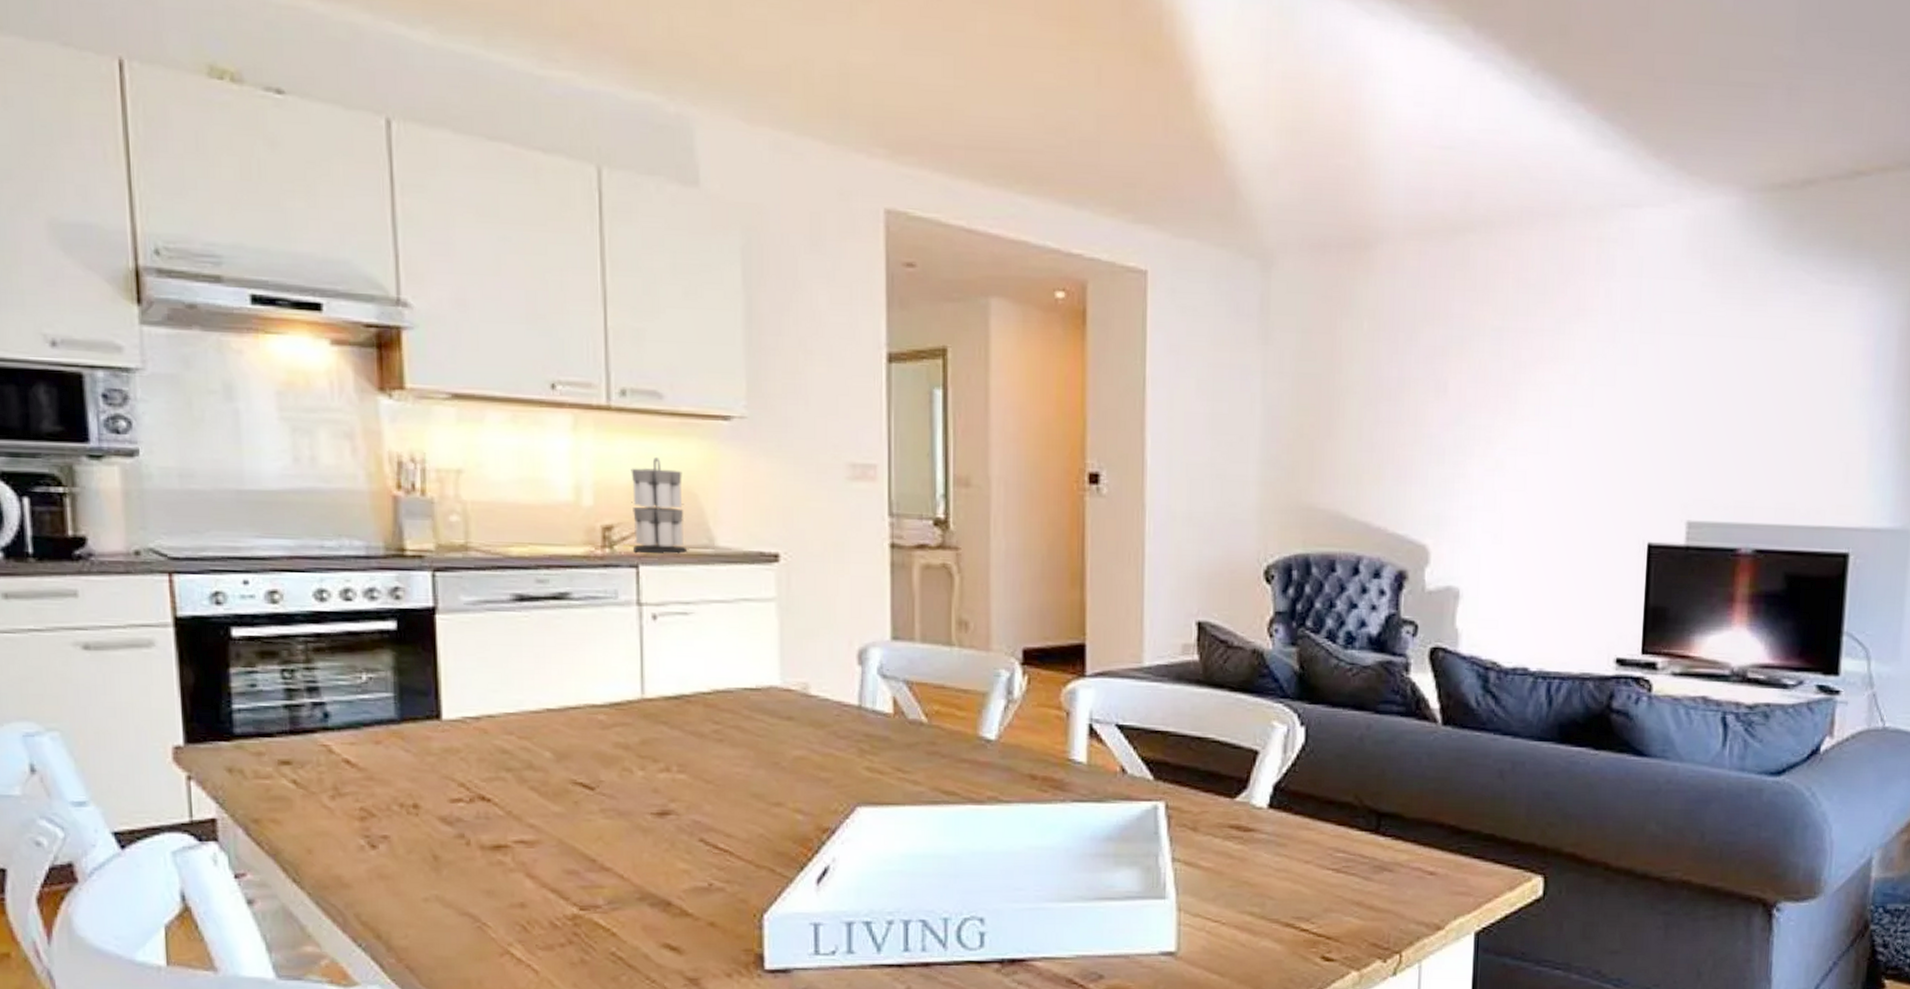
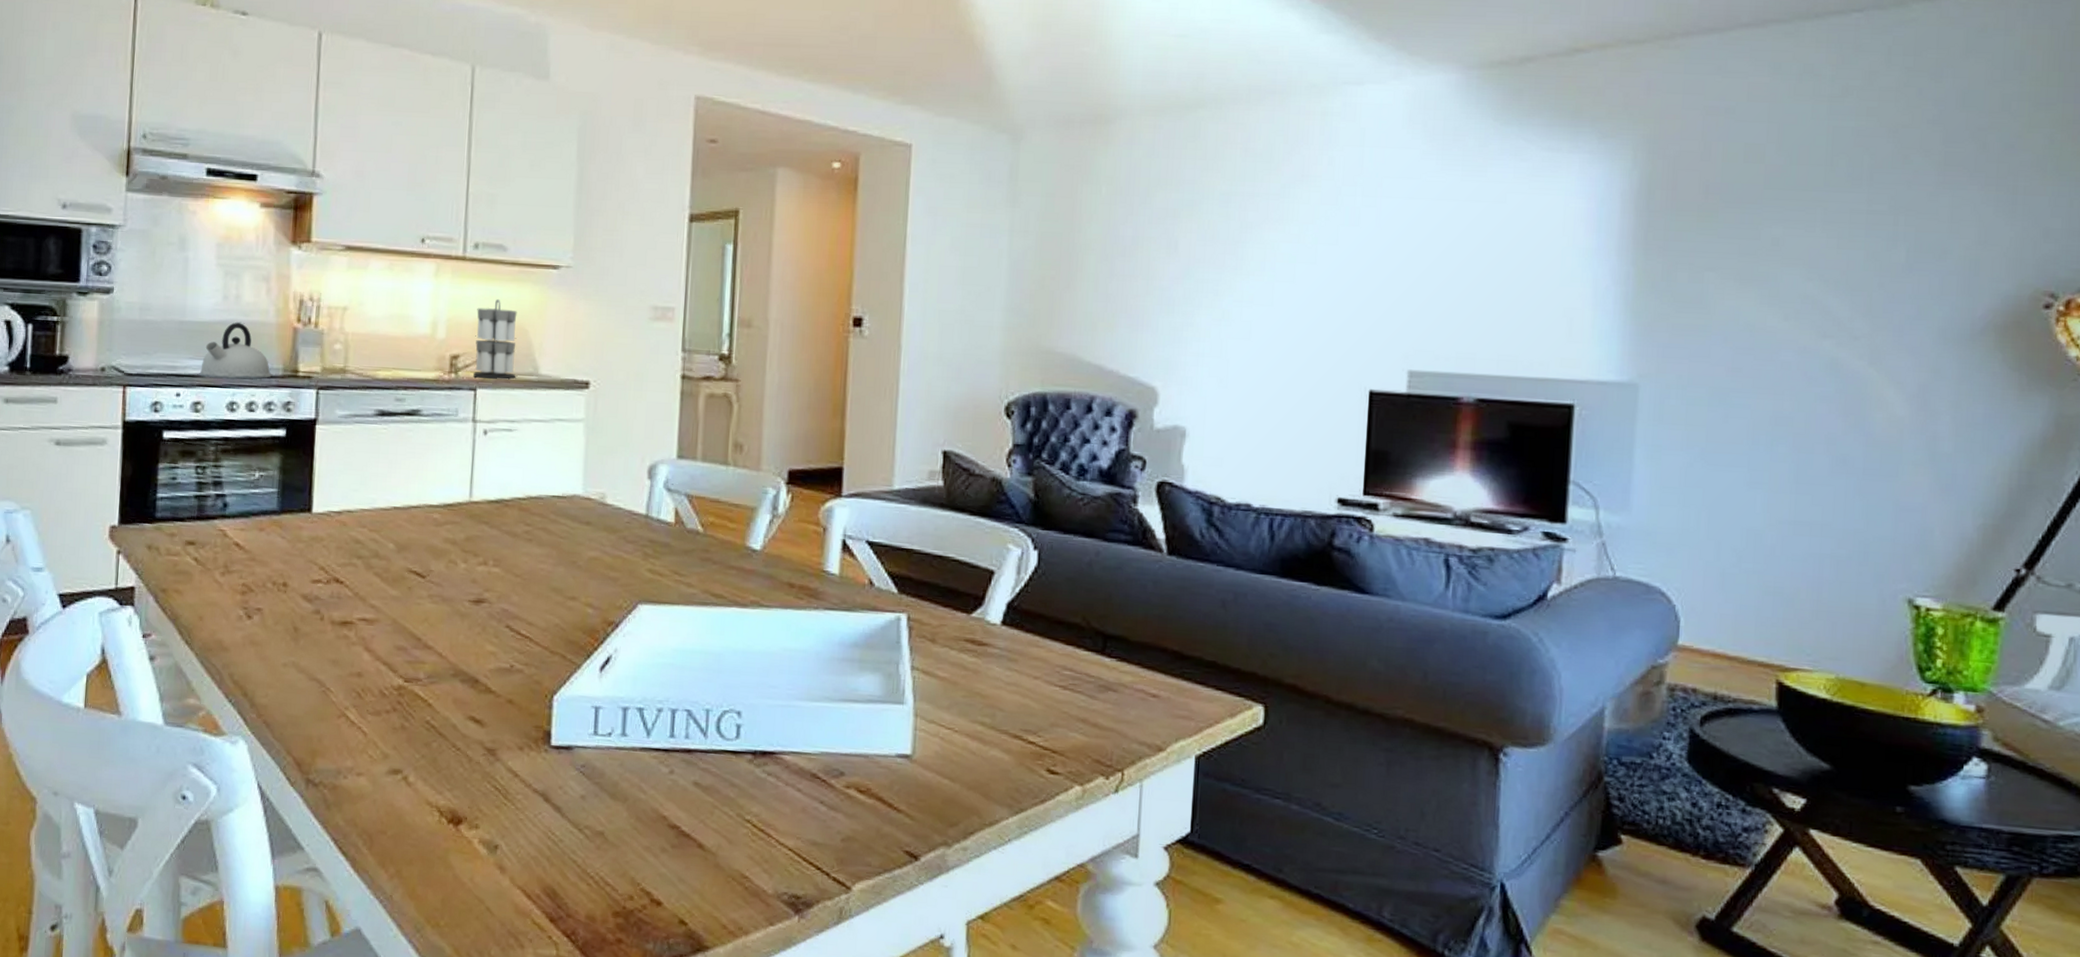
kettle: none [271,491,370,562] -> present [199,322,272,380]

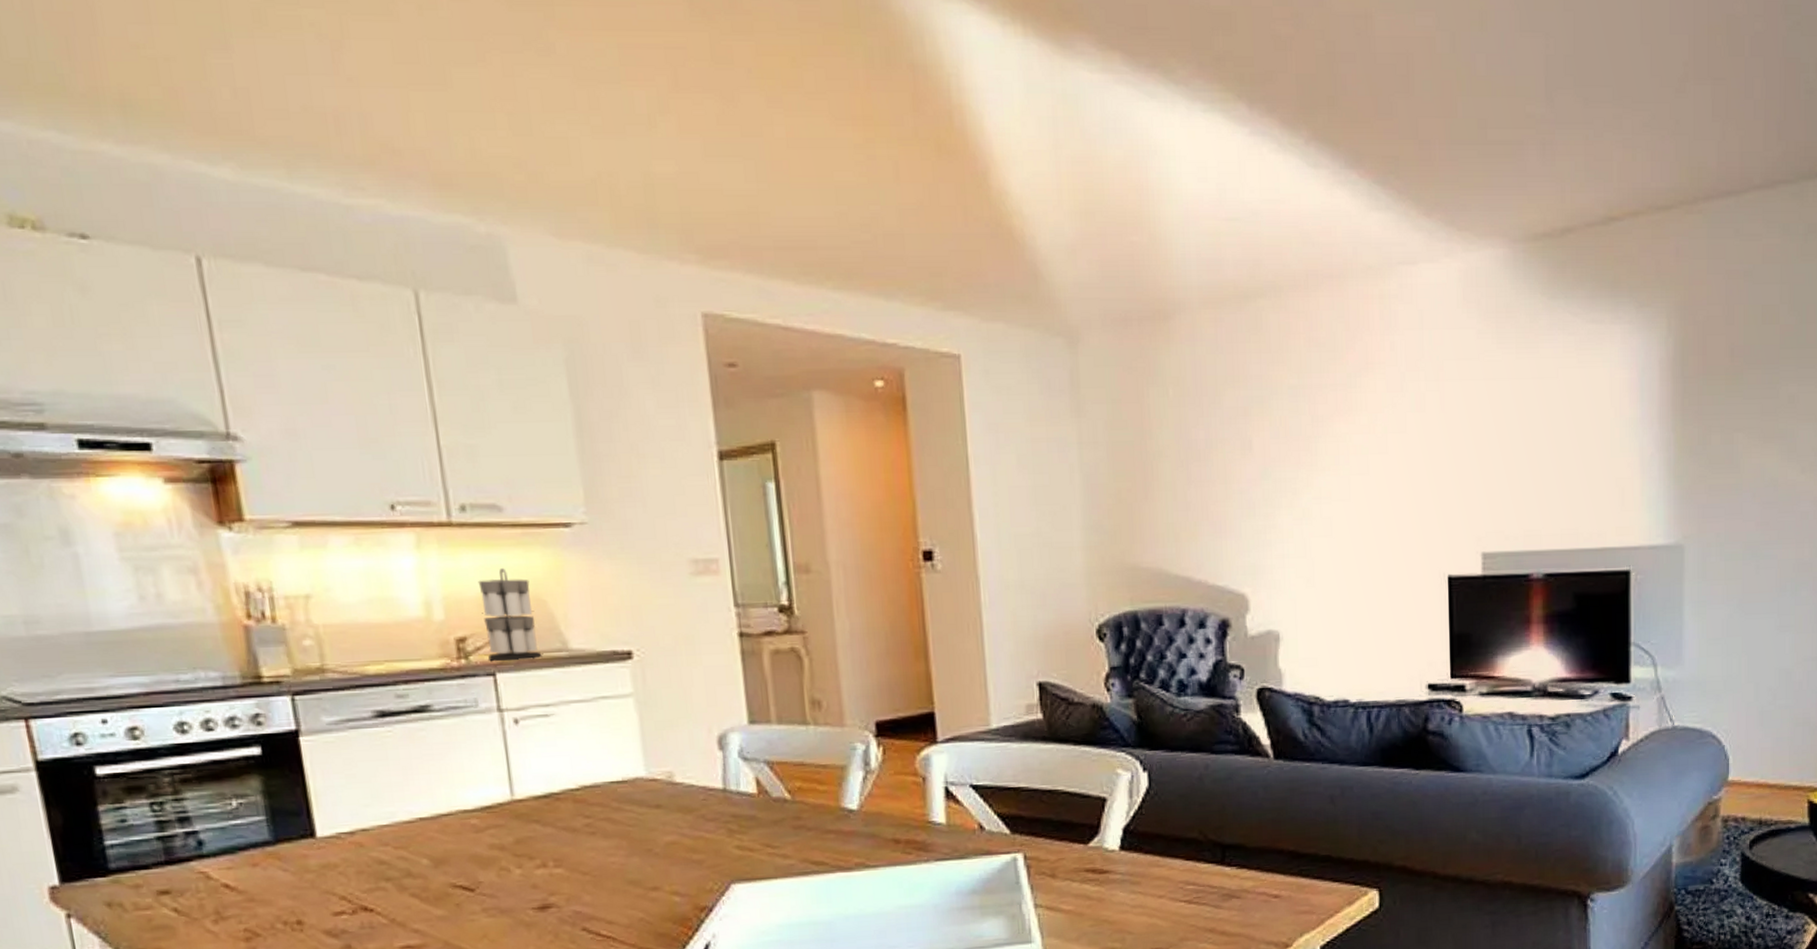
kettle: present [199,322,272,380] -> none [127,627,228,698]

